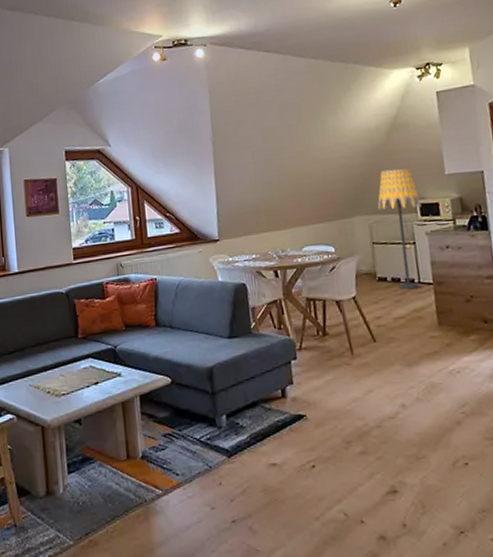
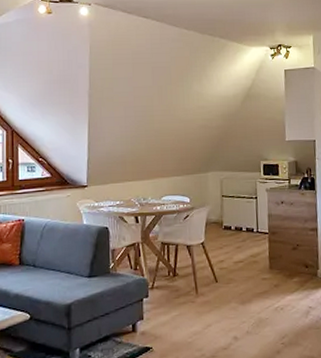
floor lamp: present [377,167,422,290] -> none [229,132,265,238]

